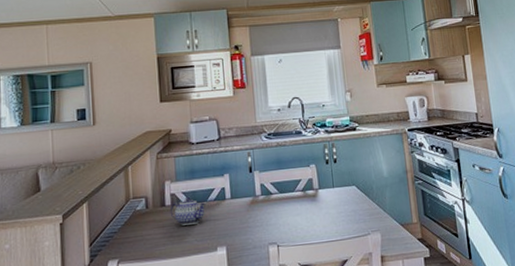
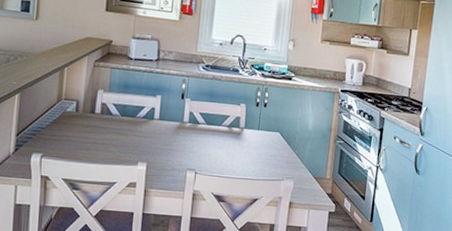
teapot: present [170,197,206,226] -> none [98,109,135,136]

